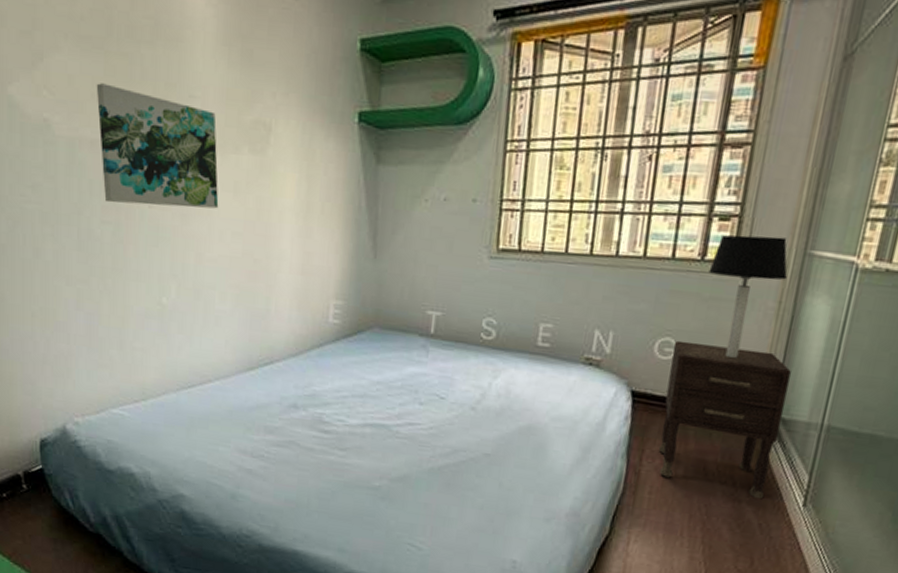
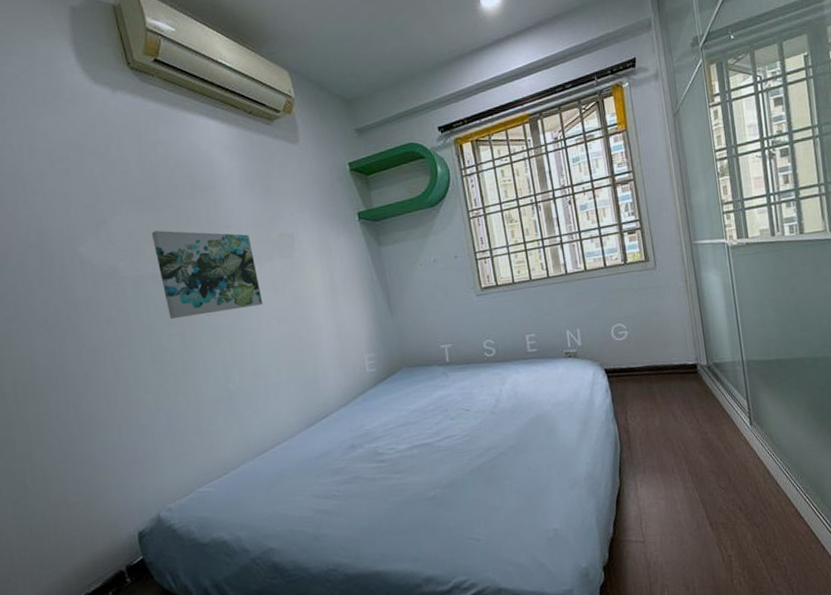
nightstand: present [658,340,791,499] -> none [624,317,722,429]
table lamp: present [708,235,788,358] -> none [632,236,685,328]

